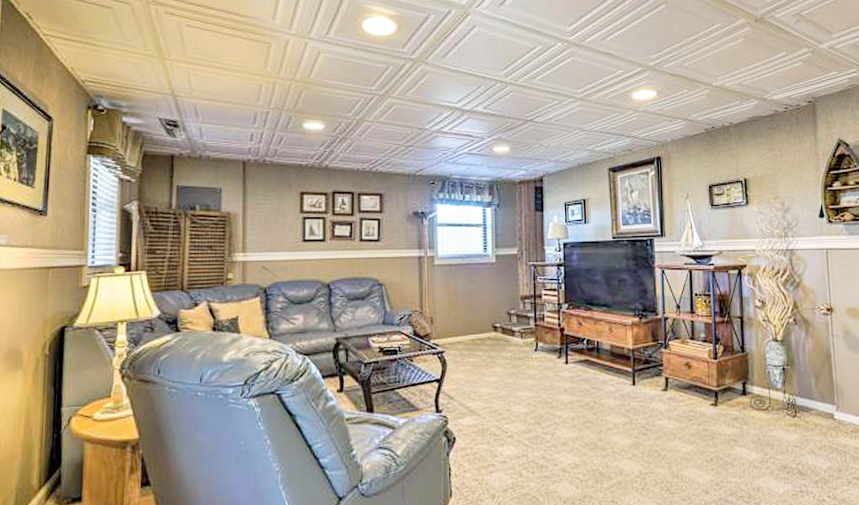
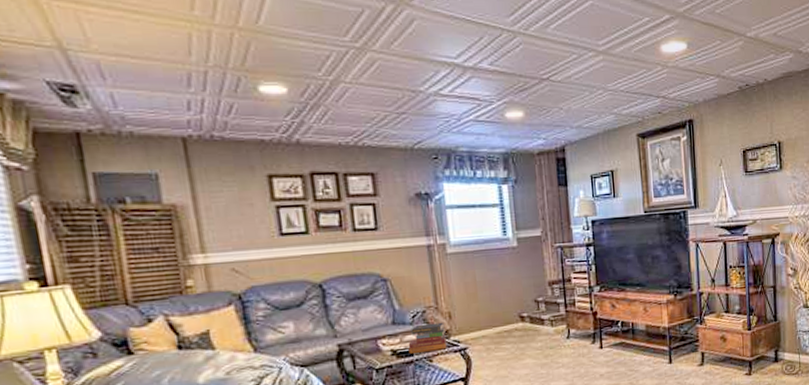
books: none [394,326,428,352] -> present [408,322,448,354]

